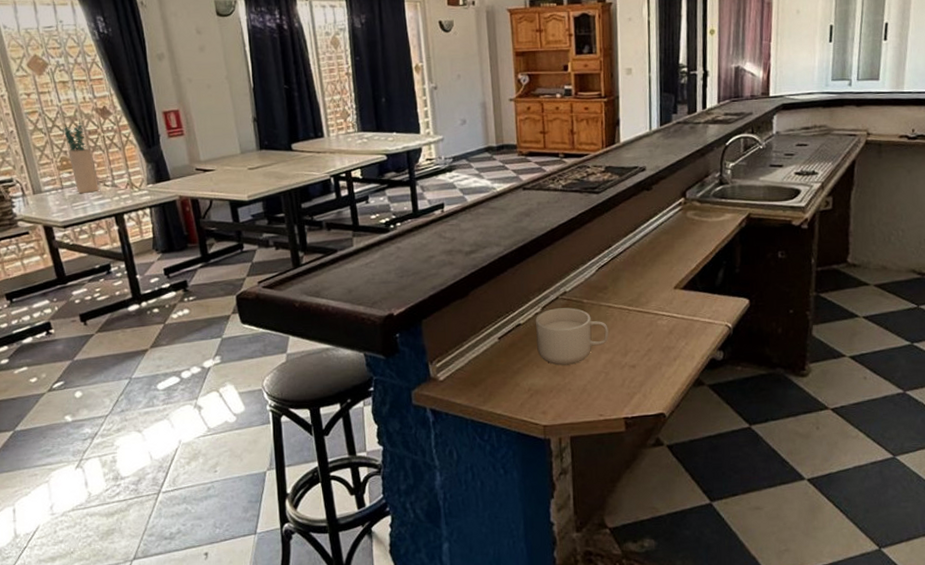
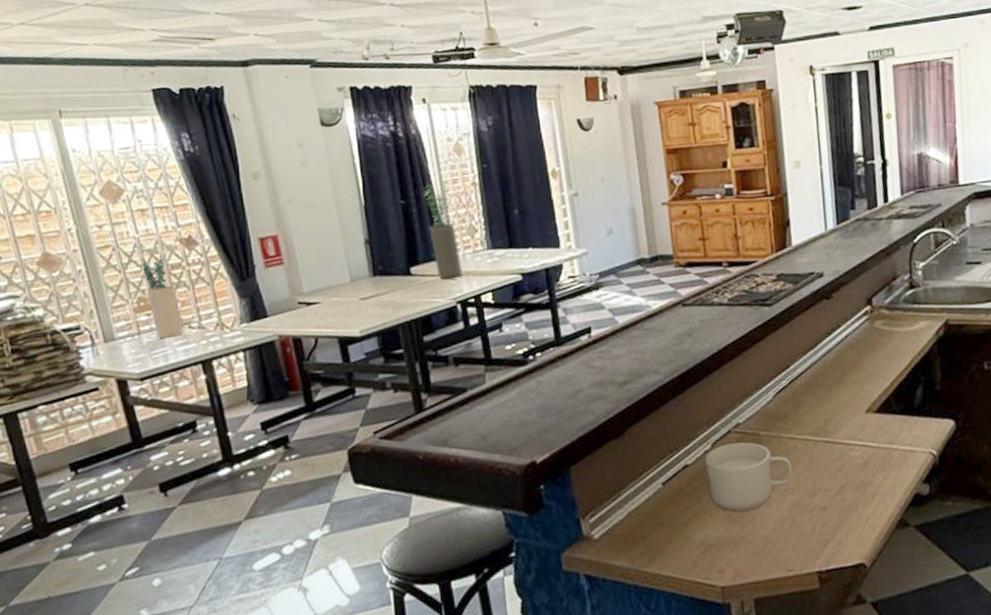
vase: none [303,69,336,155] -> present [422,179,462,279]

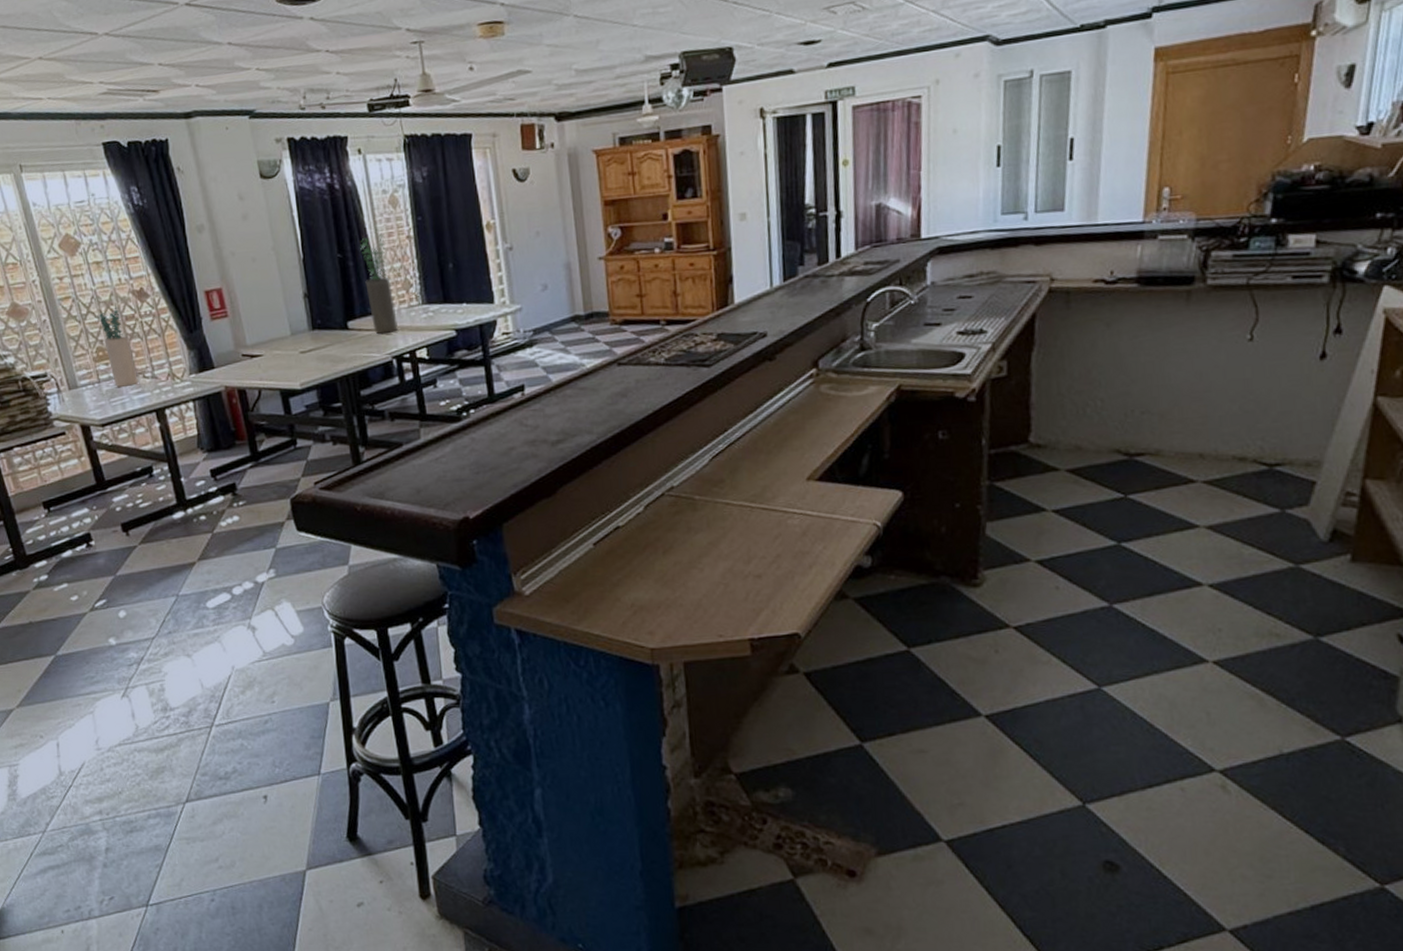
cup: present [704,442,793,513] -> none [636,505,727,576]

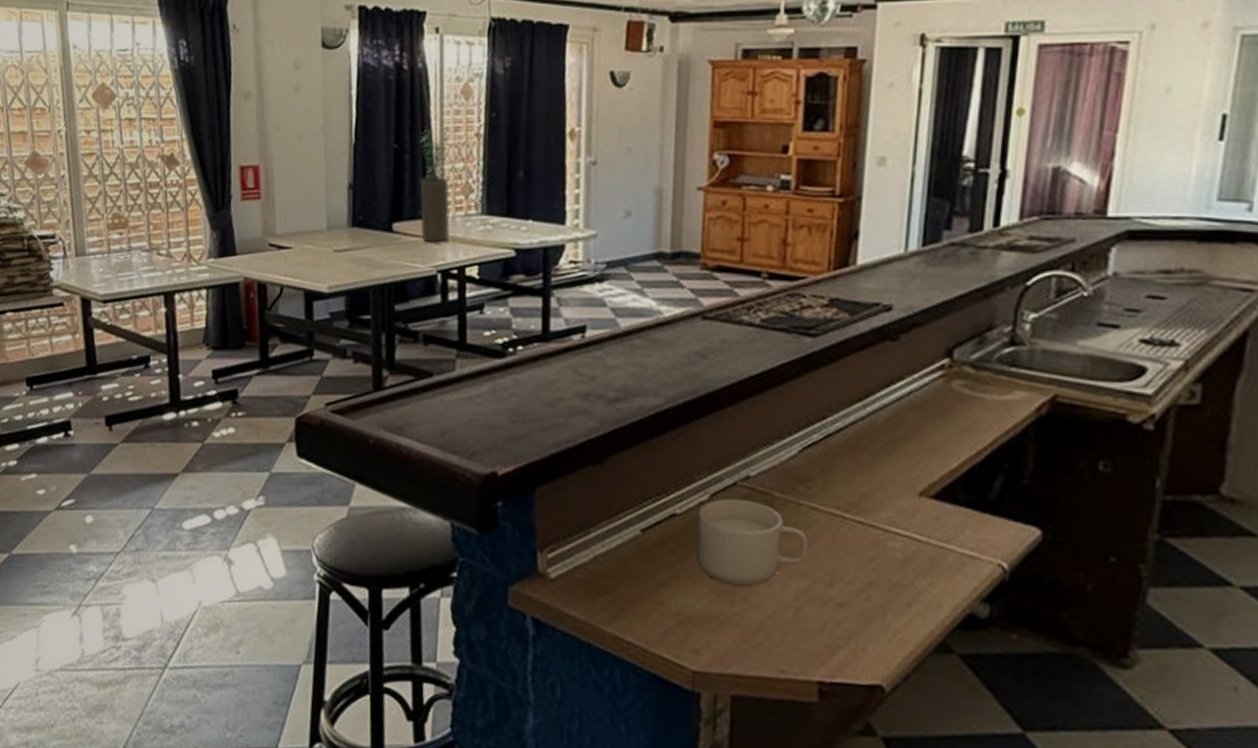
vase: present [99,303,138,388] -> none [121,166,151,263]
cup: none [636,505,727,576] -> present [696,498,808,588]

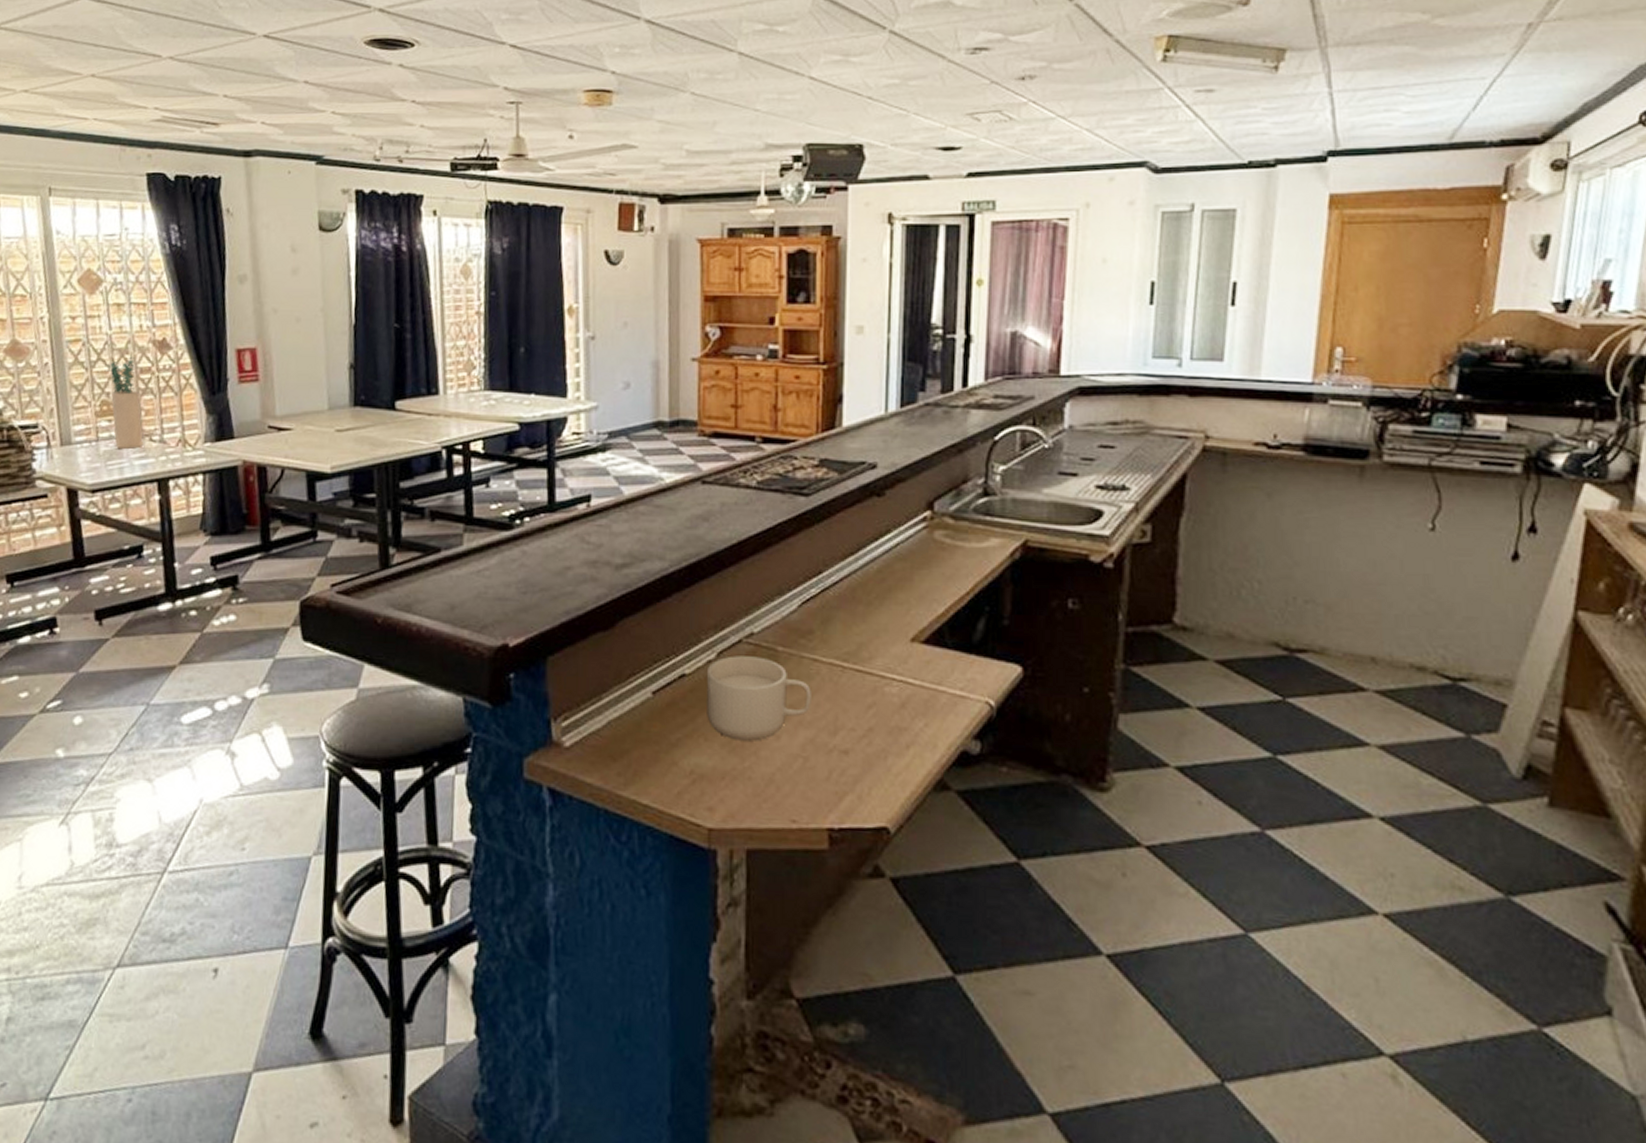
vase: none [121,166,151,263] -> present [110,352,143,450]
vase: present [419,126,450,242] -> none [420,305,453,419]

